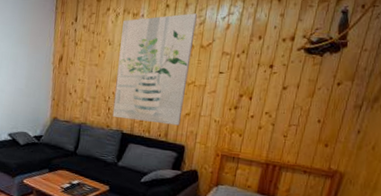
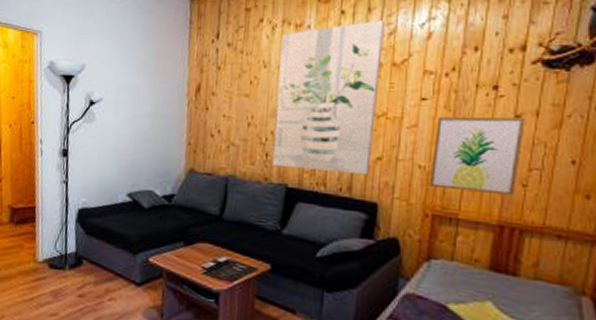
wall art: none [220,86,290,143] -> present [429,116,525,196]

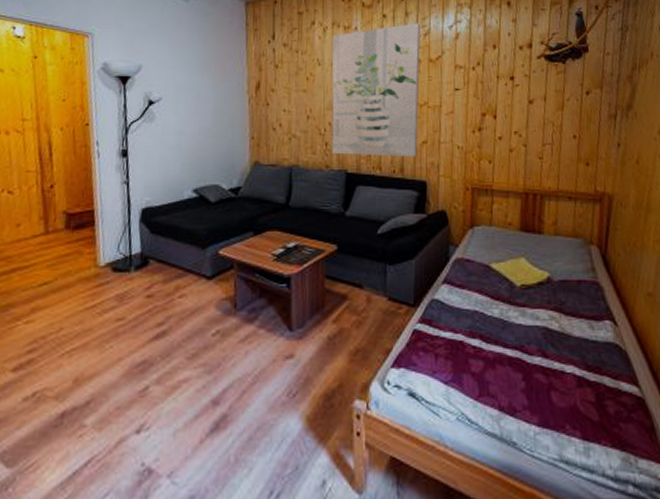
wall art: present [429,116,525,196] -> none [467,102,537,167]

